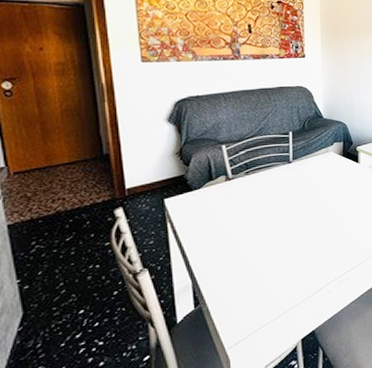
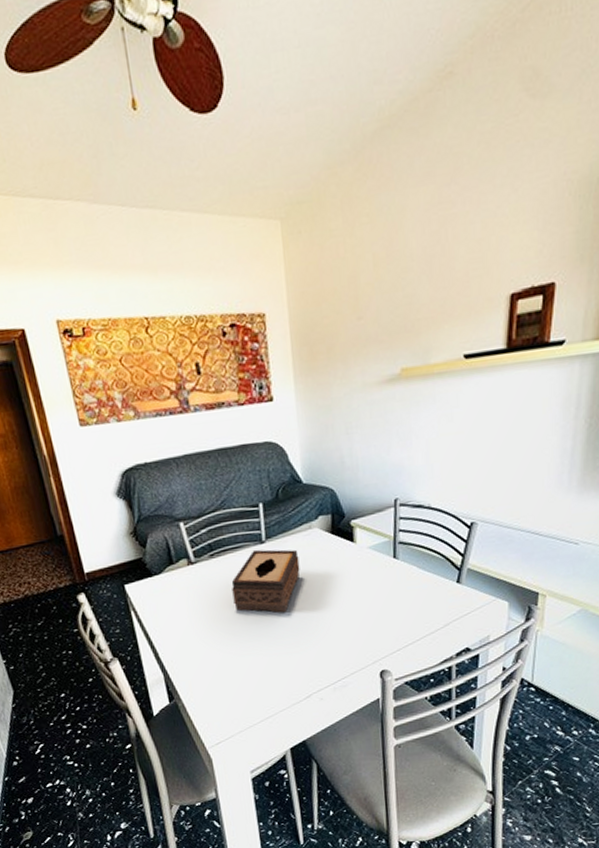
tissue box: none [262,168,318,220] -> present [231,549,300,613]

